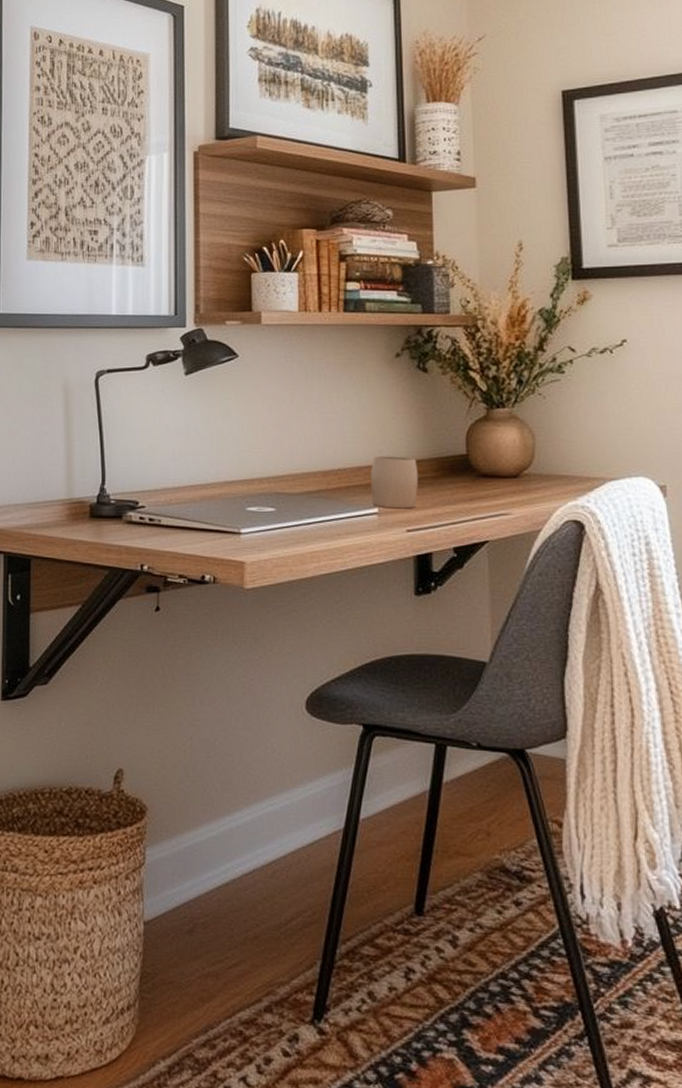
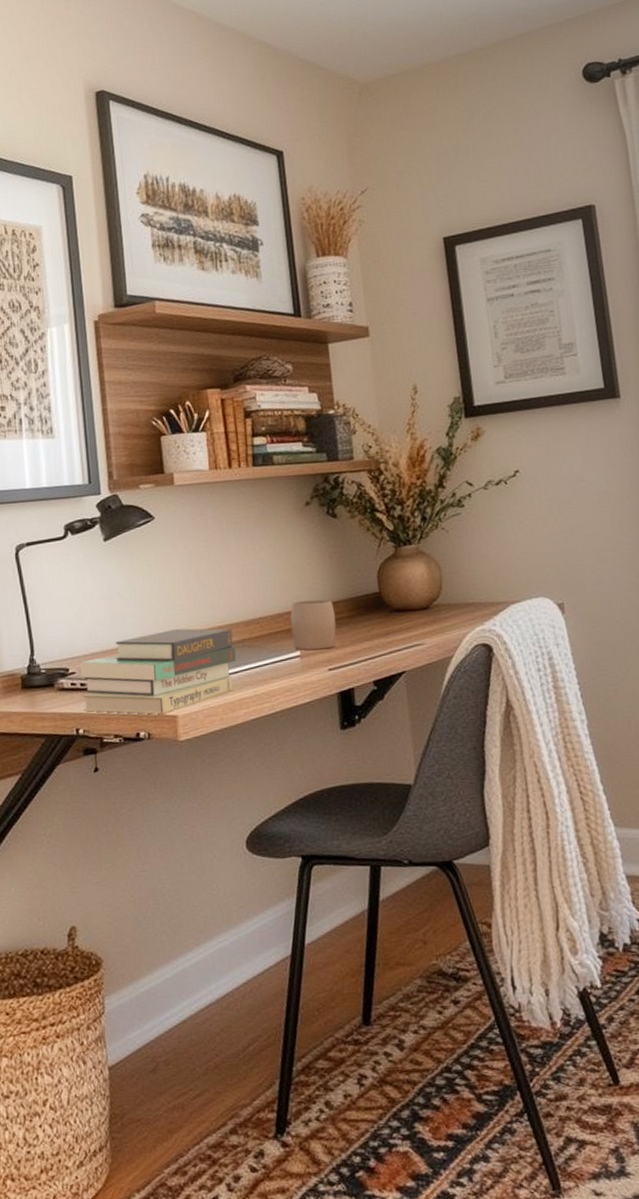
books: none [150,471,312,558] -> present [80,628,236,714]

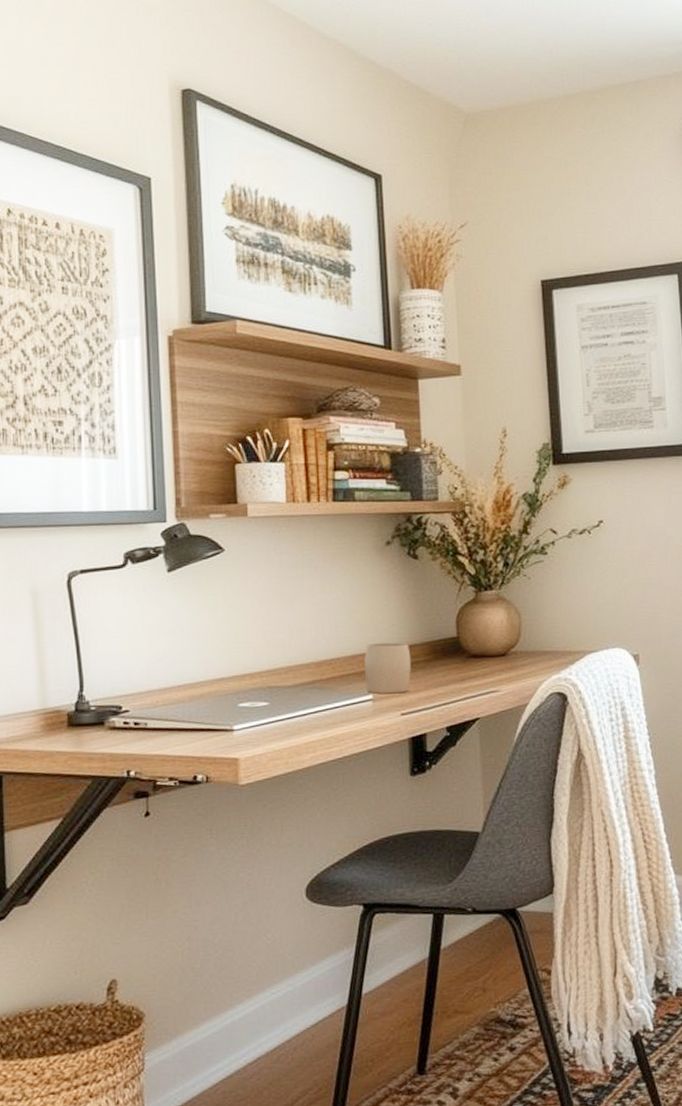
books: present [80,628,236,714] -> none [135,667,306,757]

